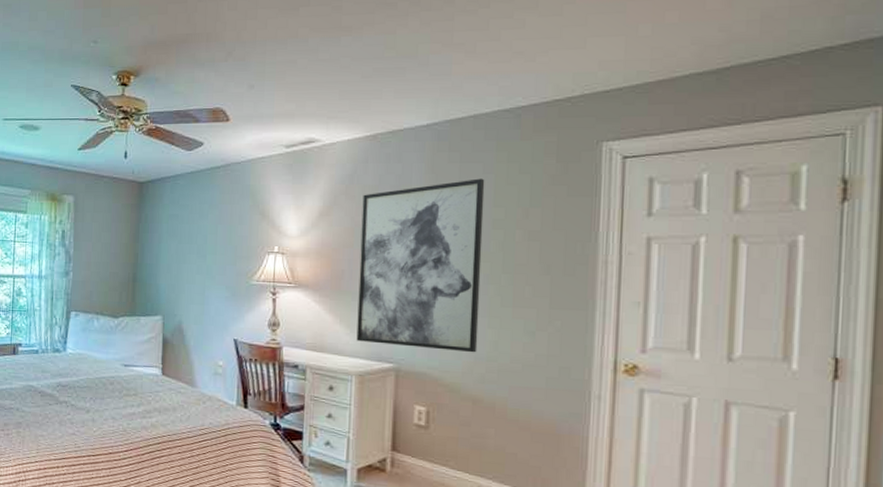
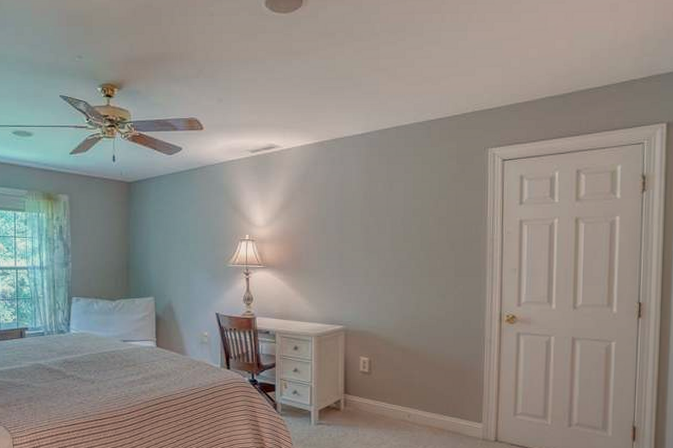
wall art: present [356,178,485,353] -> none [314,177,406,313]

